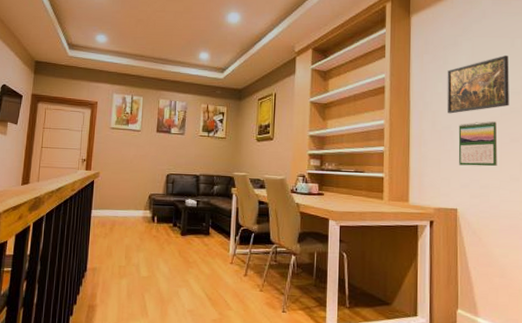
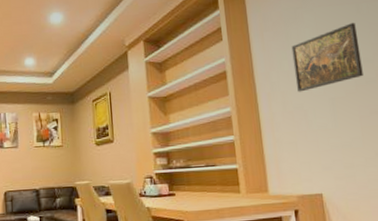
calendar: present [458,121,498,167] -> none [311,94,360,146]

